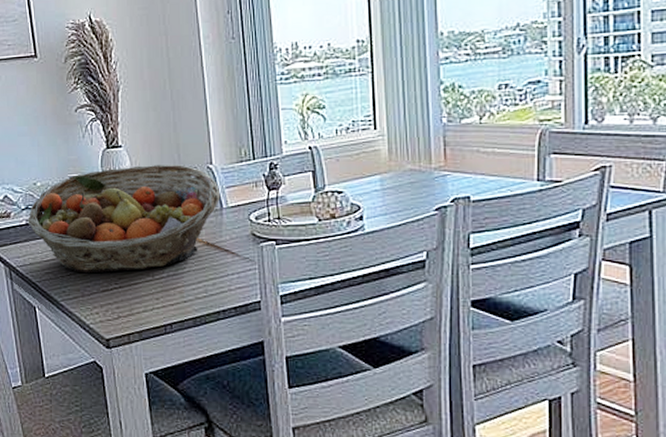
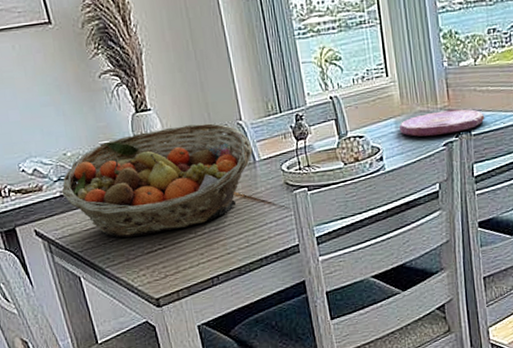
plate: none [384,170,488,199] -> present [399,108,485,137]

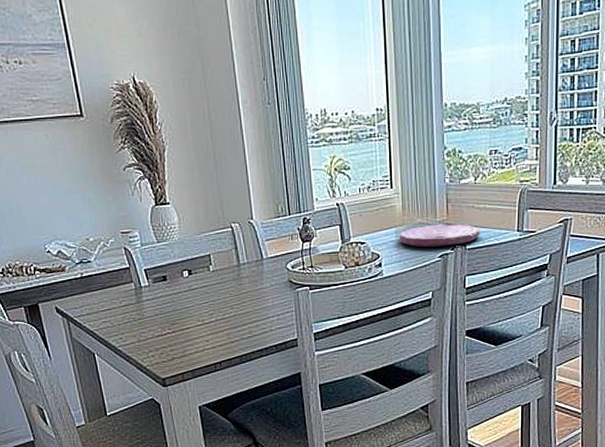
fruit basket: present [61,123,253,238] -> none [82,219,261,320]

